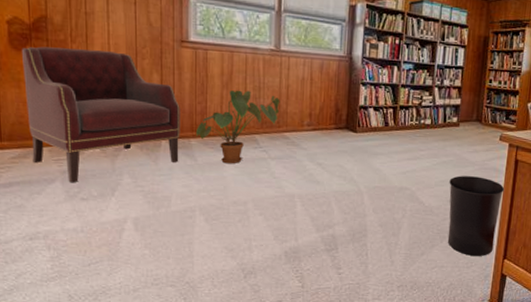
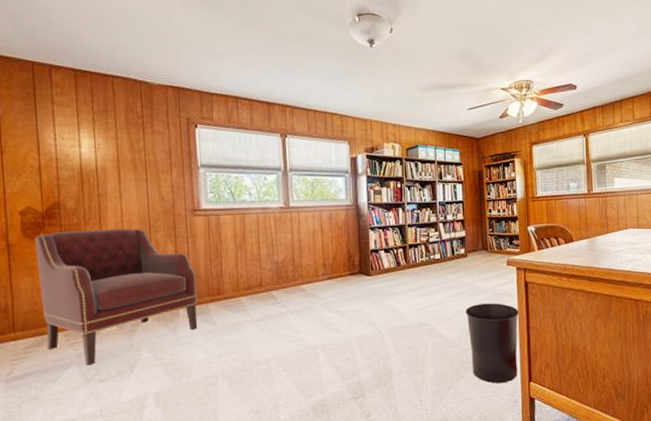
house plant: present [196,90,280,164] -> none [213,249,294,324]

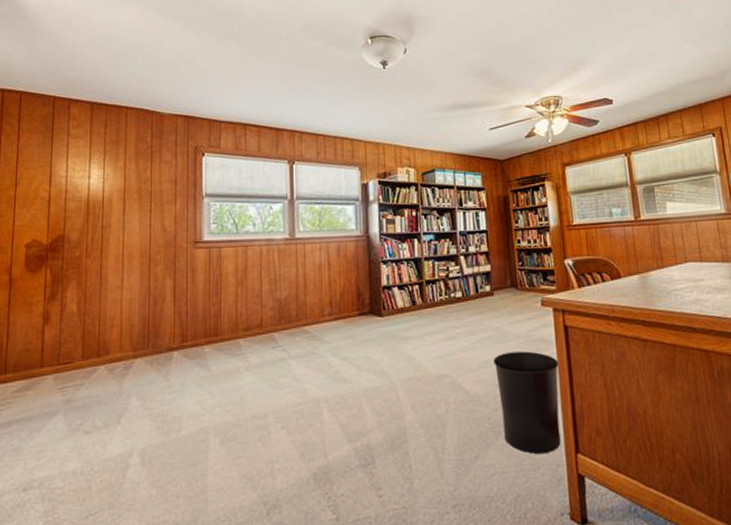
armchair: present [35,228,198,366] -> none [35,262,193,414]

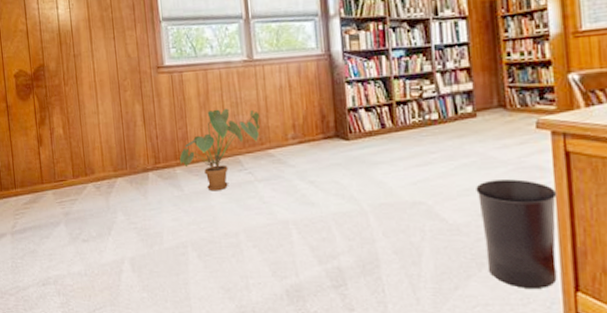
house plant: none [210,285,298,371] -> present [180,108,260,191]

